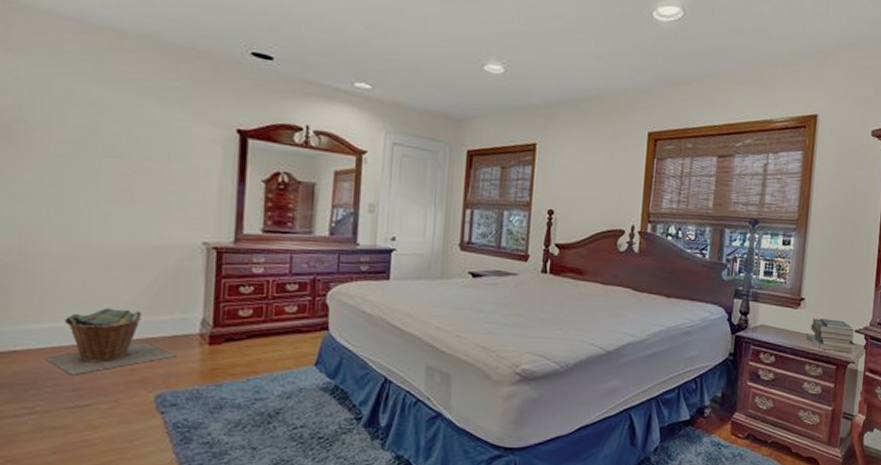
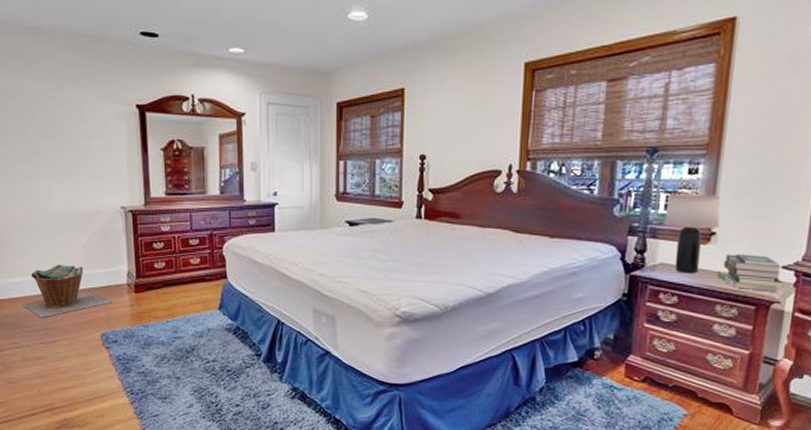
table lamp: none [763,262,808,336] -> present [664,194,720,274]

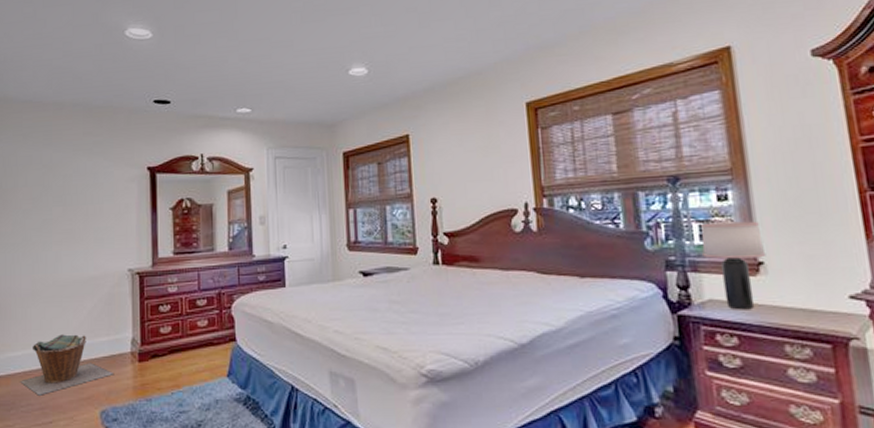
books: present [717,254,784,292] -> none [777,284,858,326]

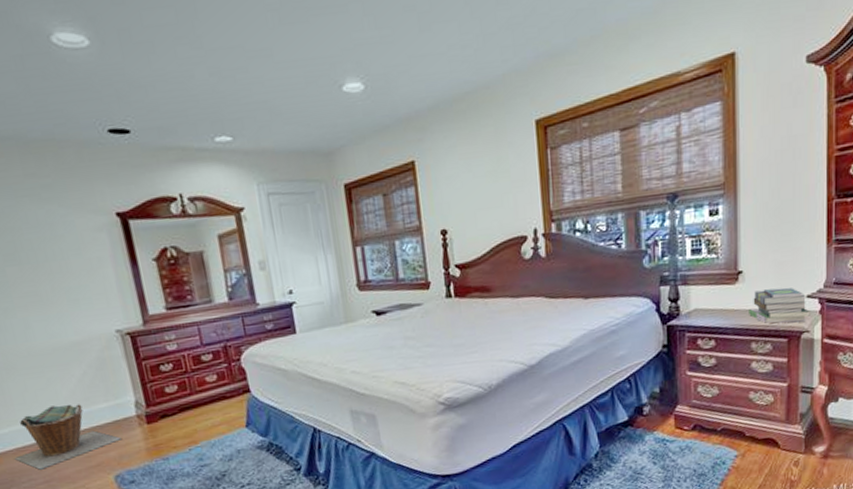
table lamp: present [701,221,766,310] -> none [692,233,745,317]
books: none [777,284,858,326] -> present [749,287,810,324]

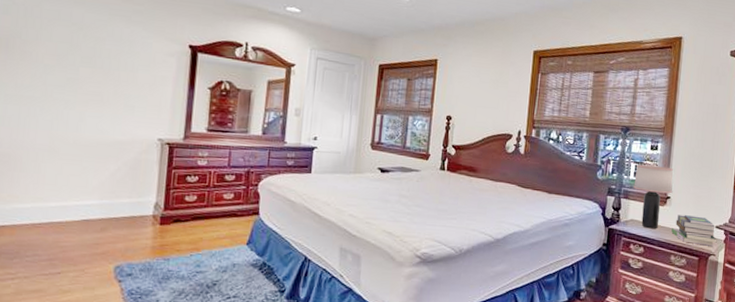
laundry basket: present [14,404,121,470] -> none [26,192,132,248]
table lamp: none [692,233,745,317] -> present [633,164,673,229]

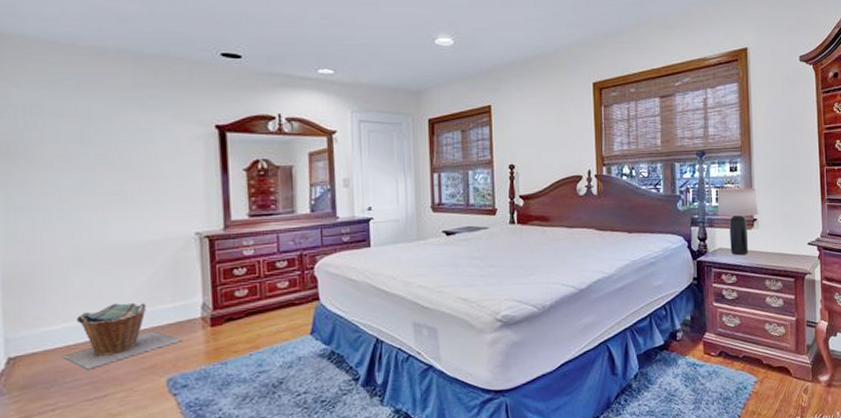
laundry basket: none [26,192,132,248] -> present [62,302,181,370]
books: present [671,215,717,246] -> none [763,235,811,265]

